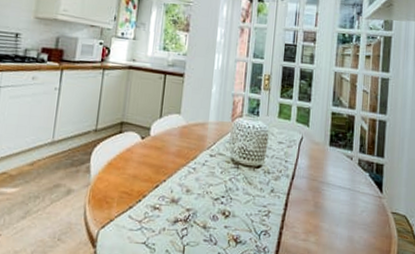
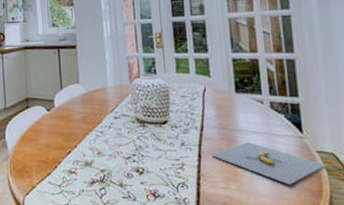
banana: none [297,195,398,243] -> present [211,141,326,185]

